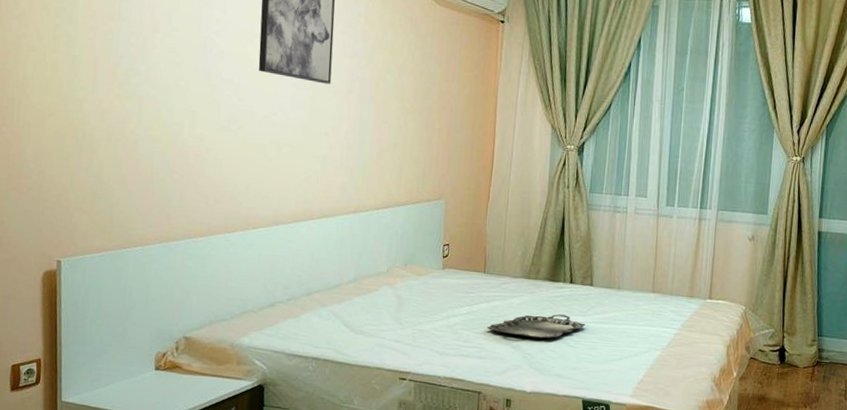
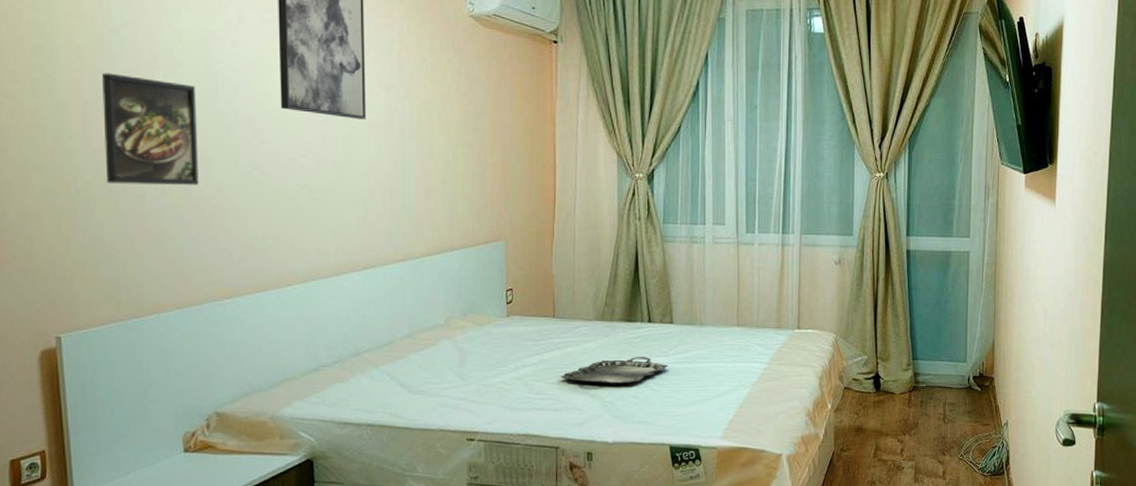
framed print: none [108,33,188,135] -> present [102,73,199,185]

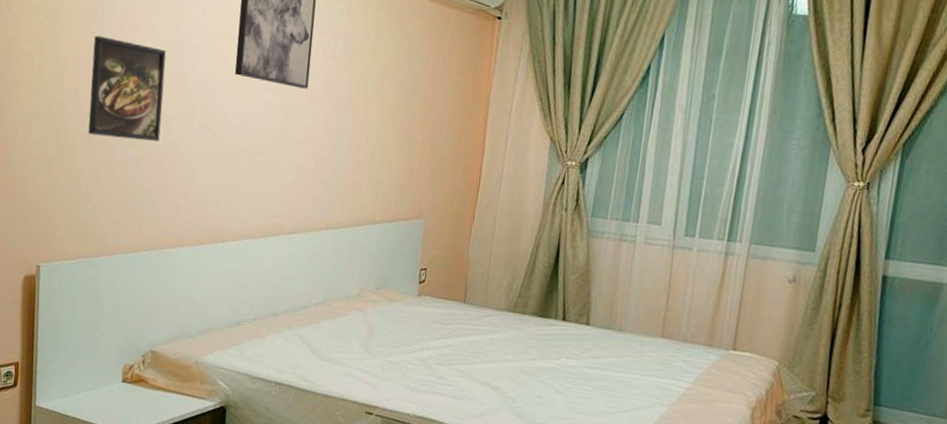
serving tray: present [560,357,667,385] -> none [463,353,578,382]

